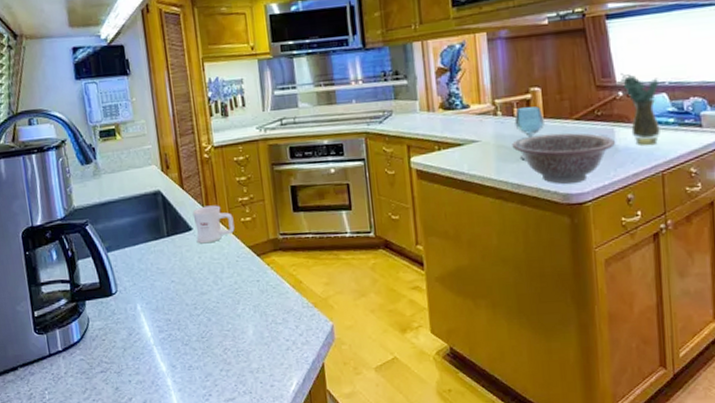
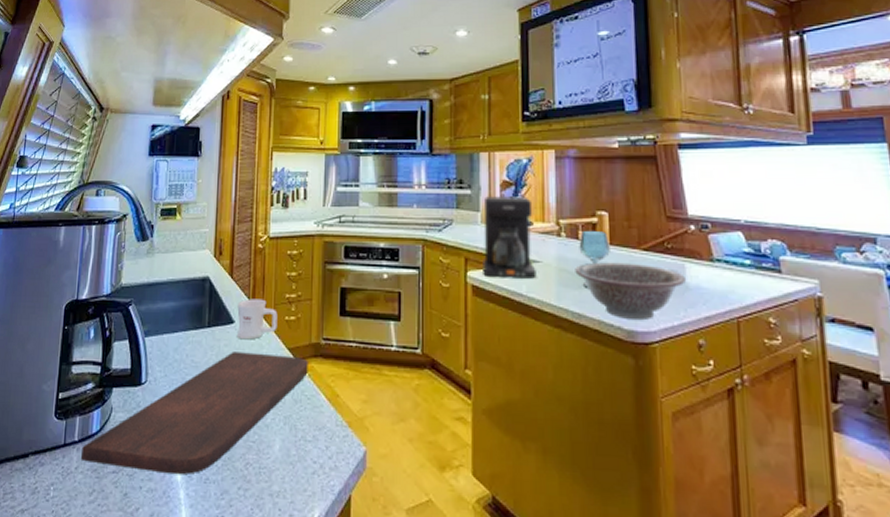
cutting board: none [67,253,270,367] -> present [81,352,308,474]
coffee maker: none [421,81,476,161] -> present [483,195,537,279]
vase: present [620,73,660,146] -> none [693,206,735,288]

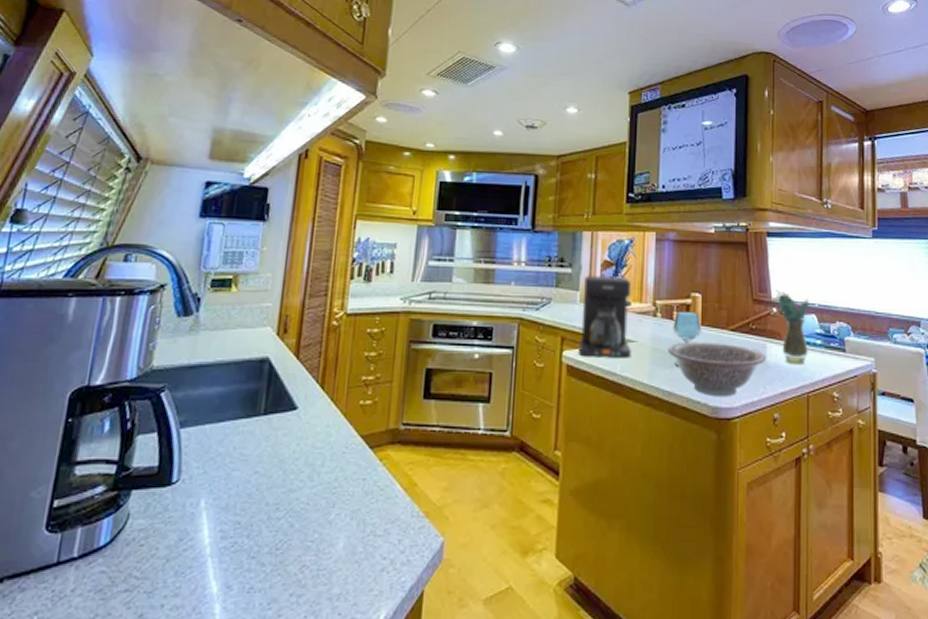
cutting board: present [81,352,308,474] -> none [81,442,384,586]
mug: present [236,298,278,340] -> none [299,382,351,428]
vase: none [693,206,735,288] -> present [776,290,809,366]

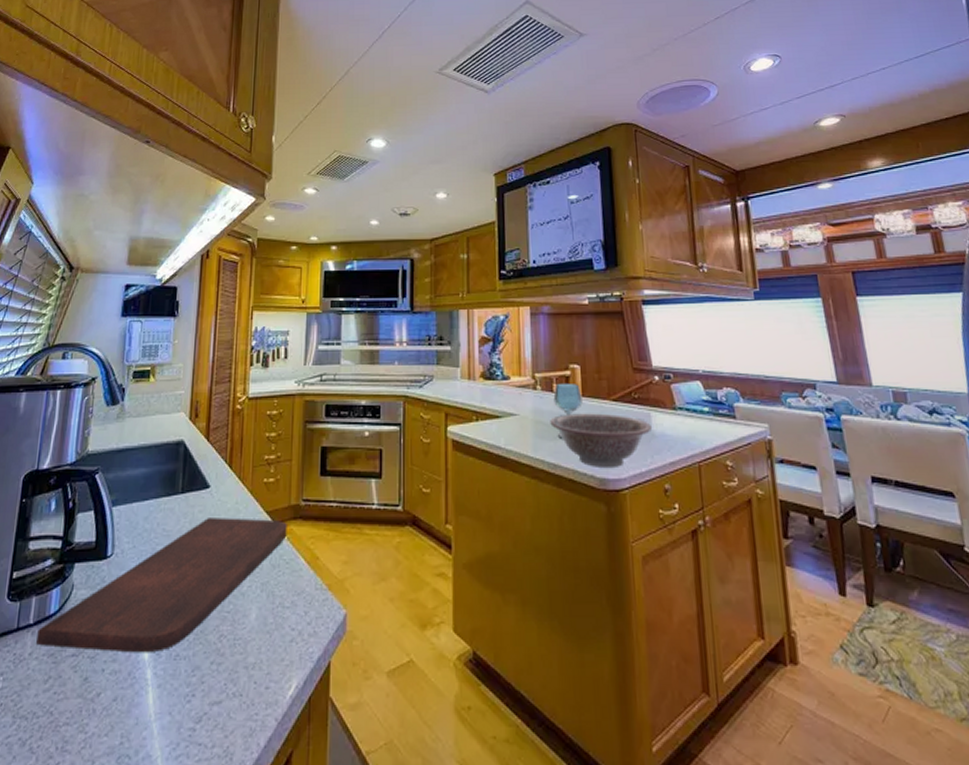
cutting board: none [81,442,384,586] -> present [36,518,287,652]
coffee maker: present [579,274,632,358] -> none [462,351,514,432]
vase: present [776,290,809,366] -> none [656,358,696,434]

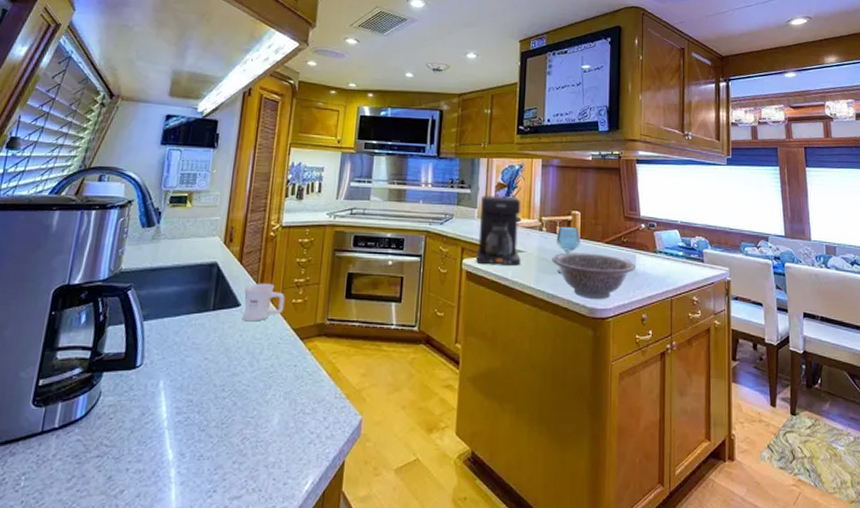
cutting board: present [36,518,287,652] -> none [61,333,312,453]
mug: none [212,461,256,505] -> present [241,283,285,322]
coffee maker: none [462,351,514,432] -> present [476,194,521,266]

